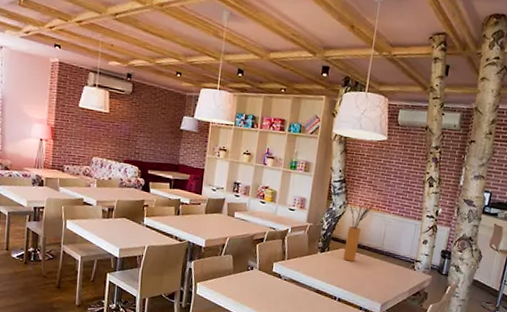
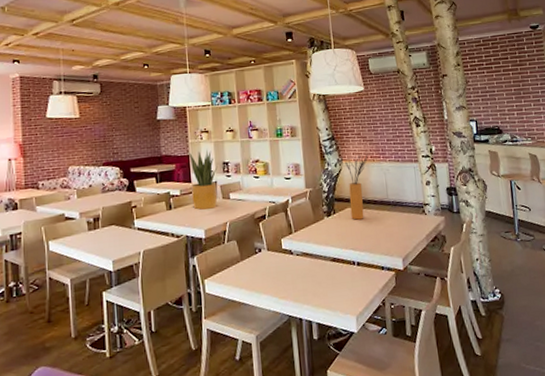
planter: none [199,166,229,222] -> present [189,149,218,210]

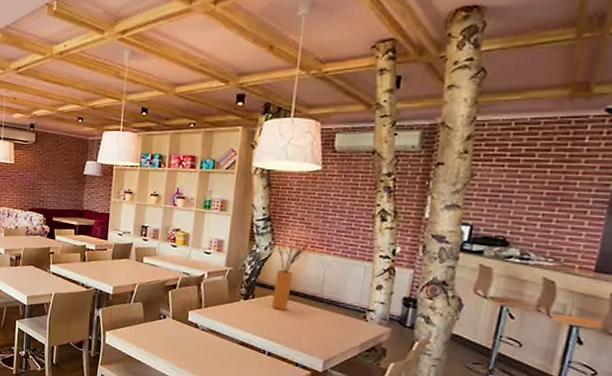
planter: present [189,149,218,210] -> none [106,210,136,268]

